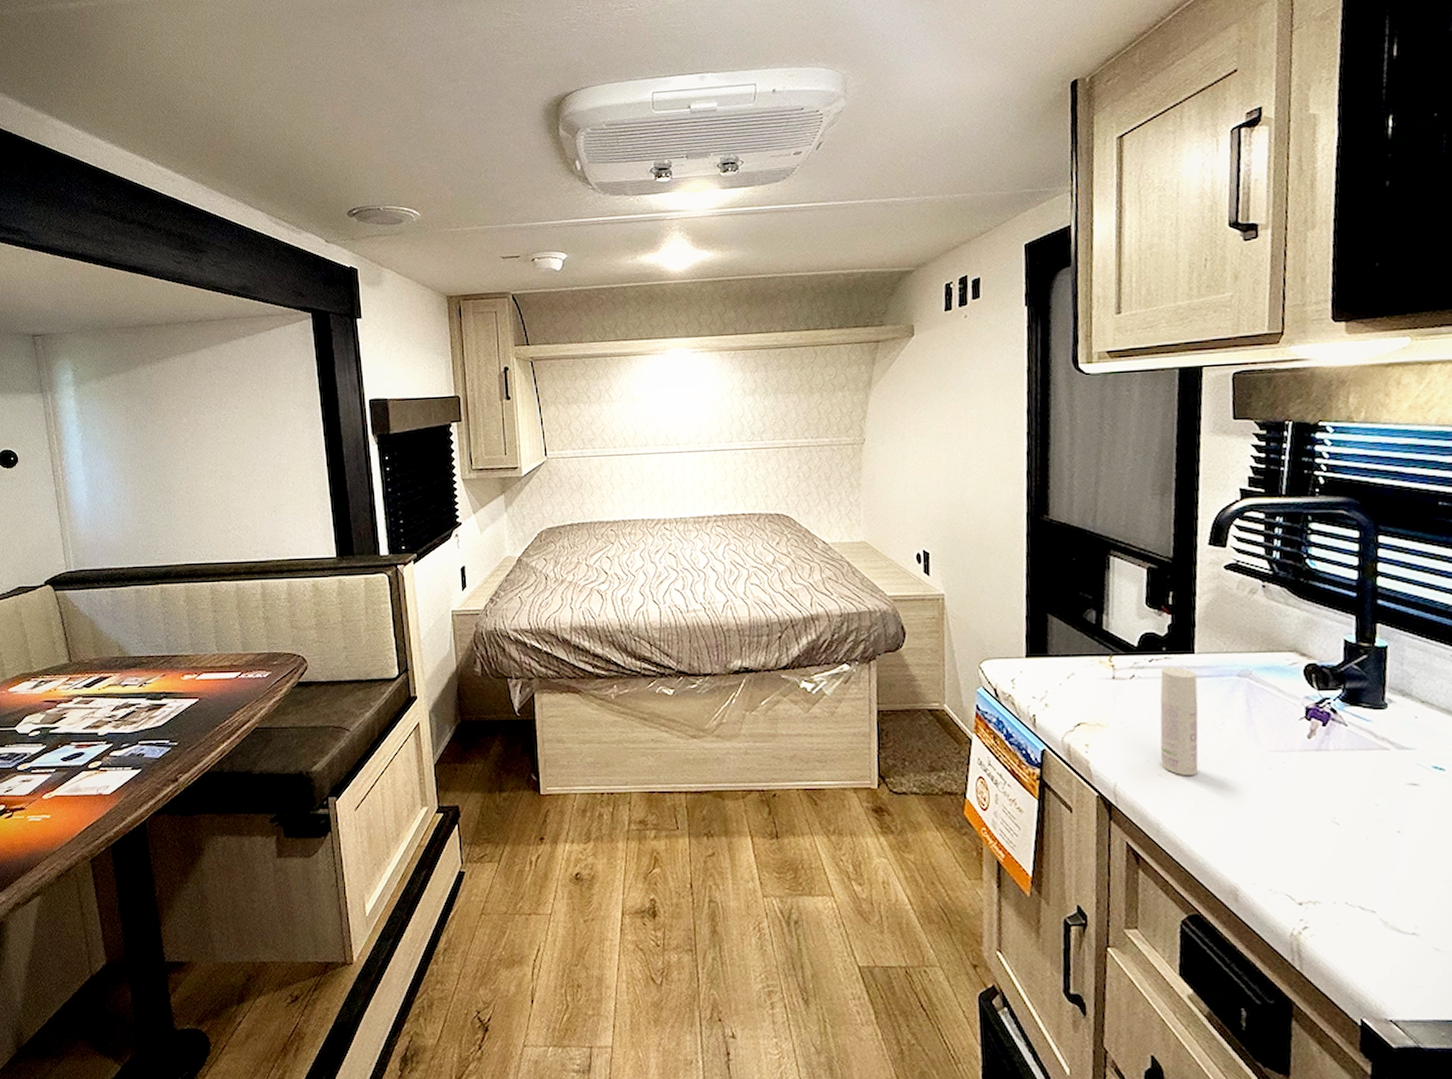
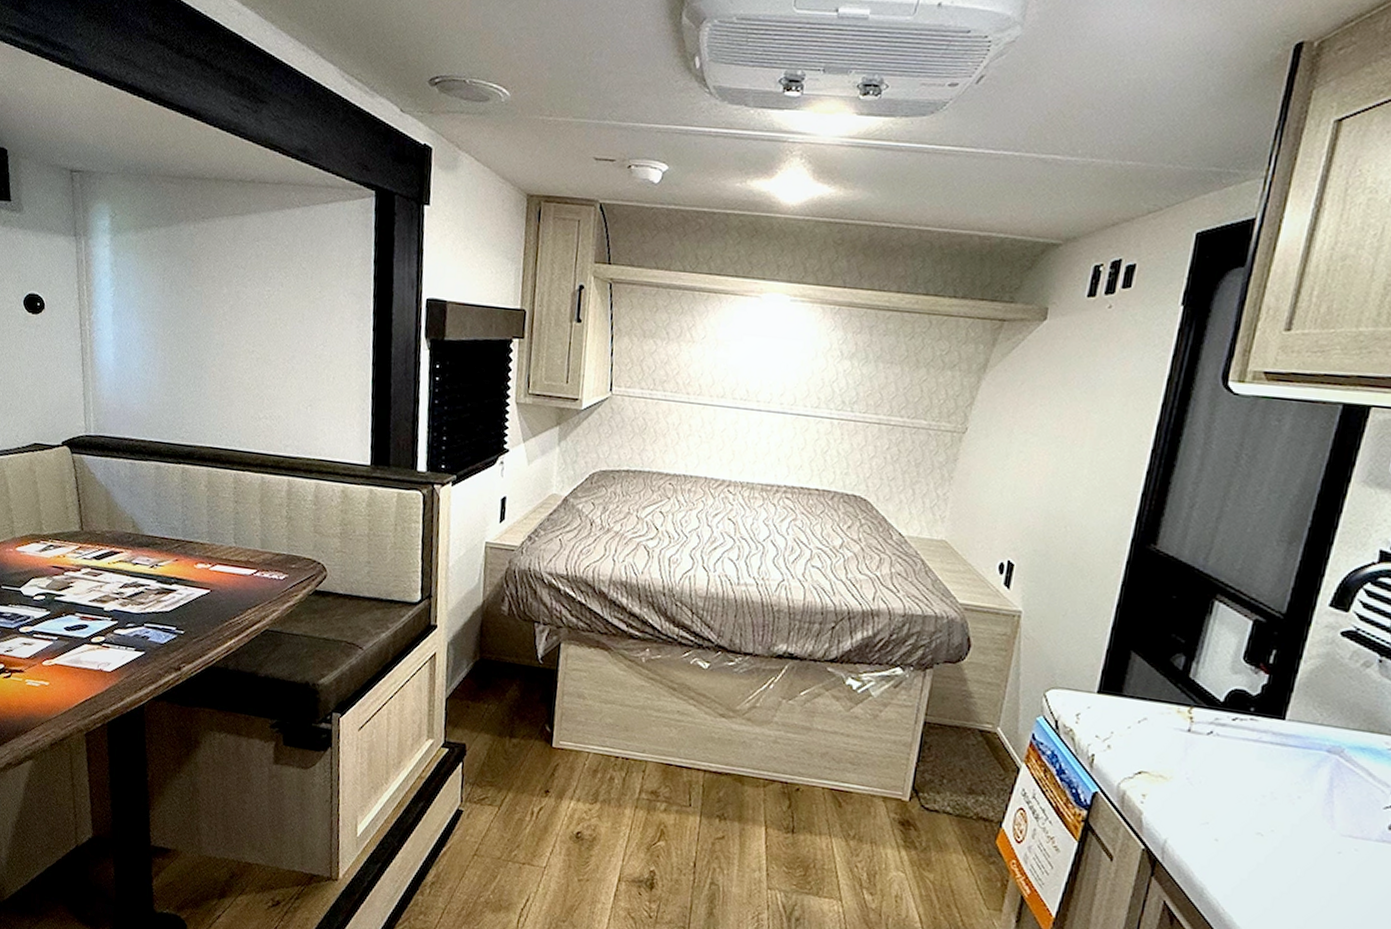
bottle: present [1159,666,1199,775] -> none [1220,728,1282,846]

